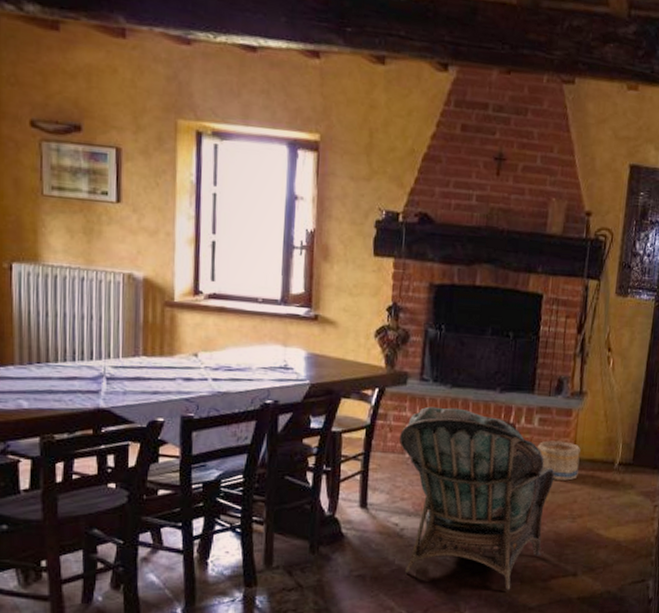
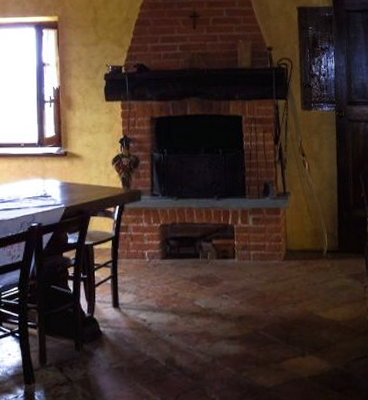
armchair: present [399,406,555,590] -> none [139,216,273,373]
basket: present [538,440,581,481] -> none [255,236,293,270]

